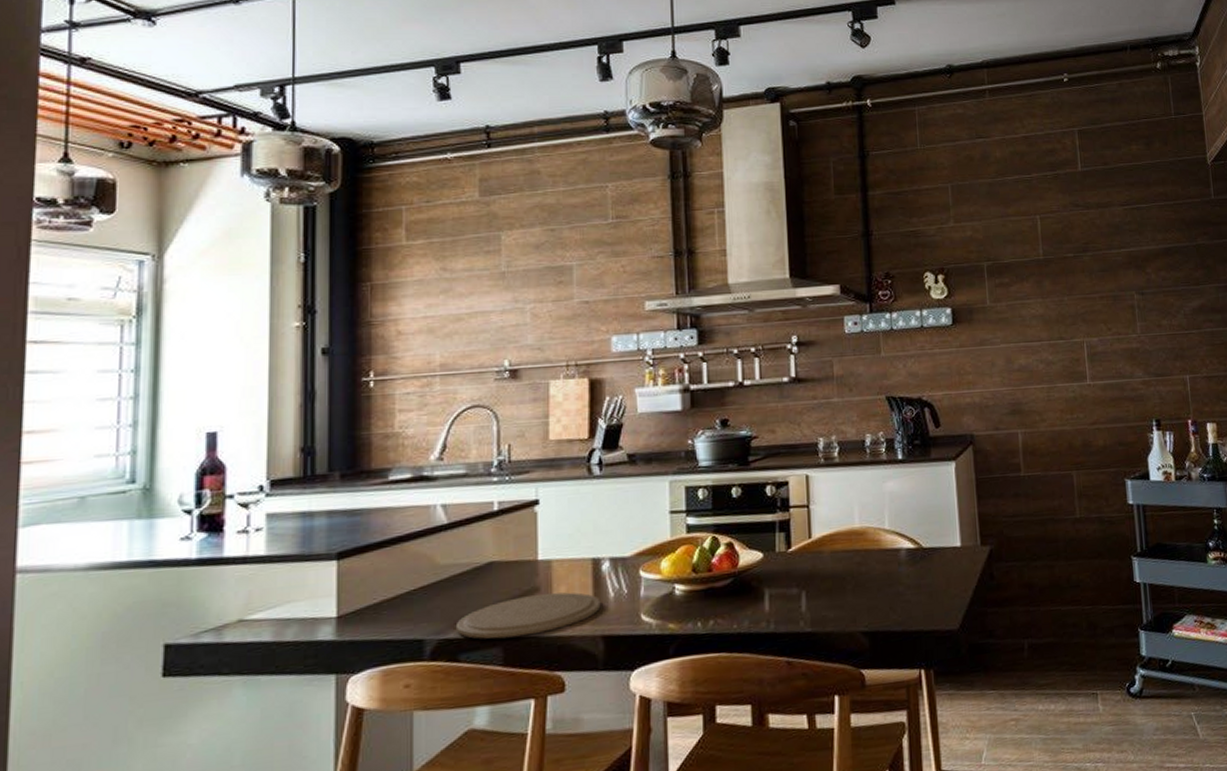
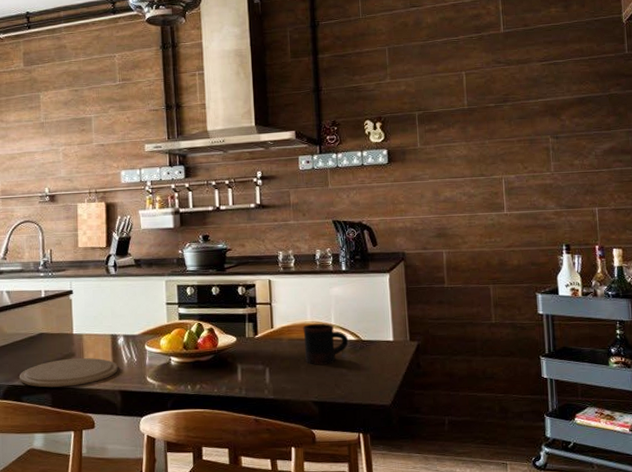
mug: none [849,528,907,584] -> present [303,323,349,365]

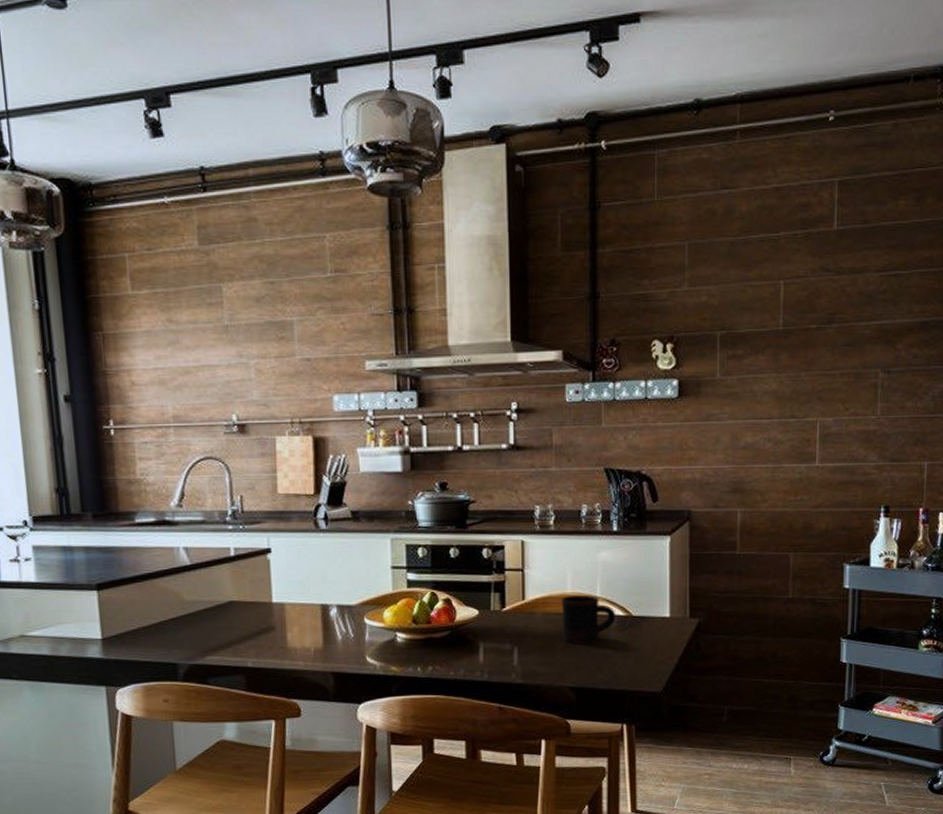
plate: present [20,357,118,388] -> none [204,632,330,668]

